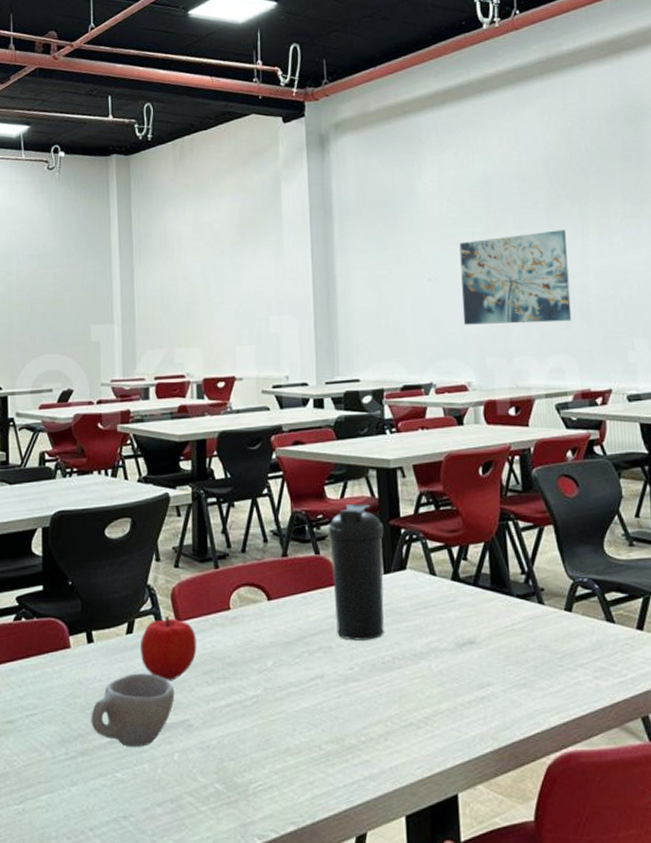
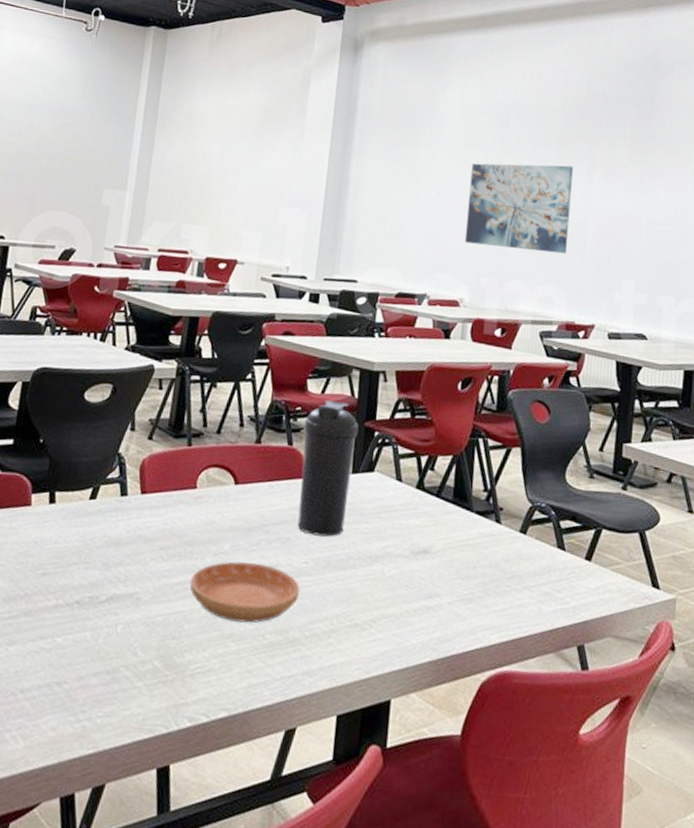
cup: present [91,673,175,747] -> none [39,539,129,615]
fruit: present [141,615,197,681] -> none [100,486,159,552]
saucer: none [238,675,350,736] -> present [190,561,300,623]

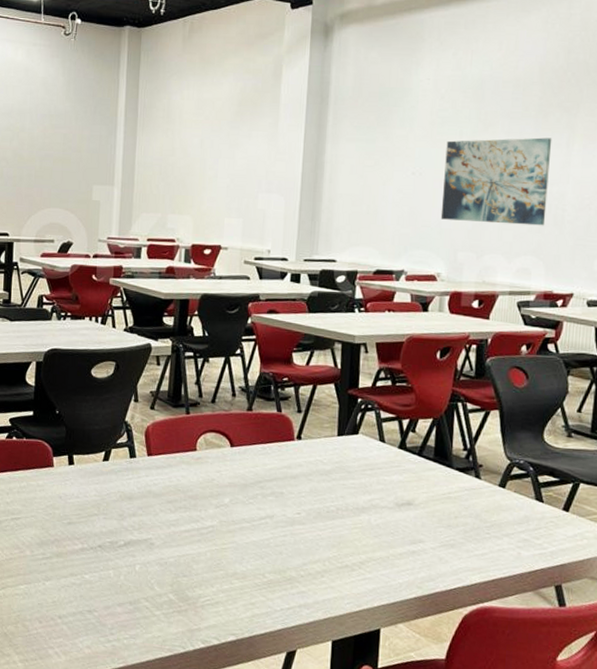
saucer: present [190,561,300,623] -> none [196,512,295,564]
water bottle: present [297,400,359,537] -> none [289,371,343,491]

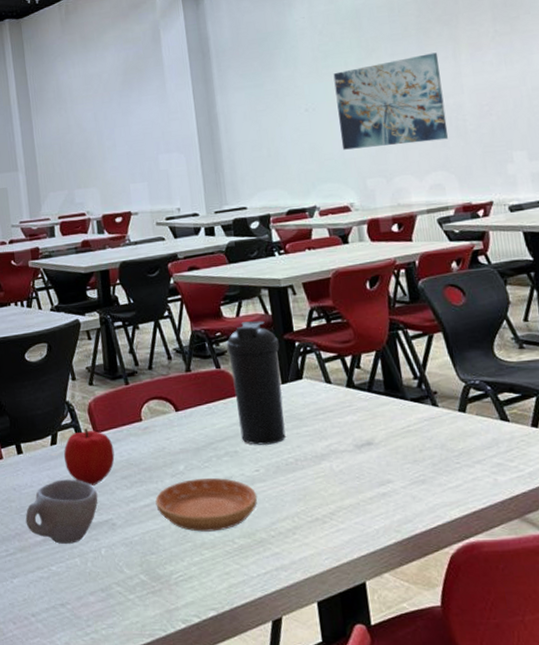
cup: none [66,494,141,556] -> present [25,479,98,544]
fruit: none [114,449,164,505] -> present [64,427,115,486]
saucer: none [196,512,295,564] -> present [155,477,258,532]
water bottle: none [289,371,343,491] -> present [226,321,286,445]

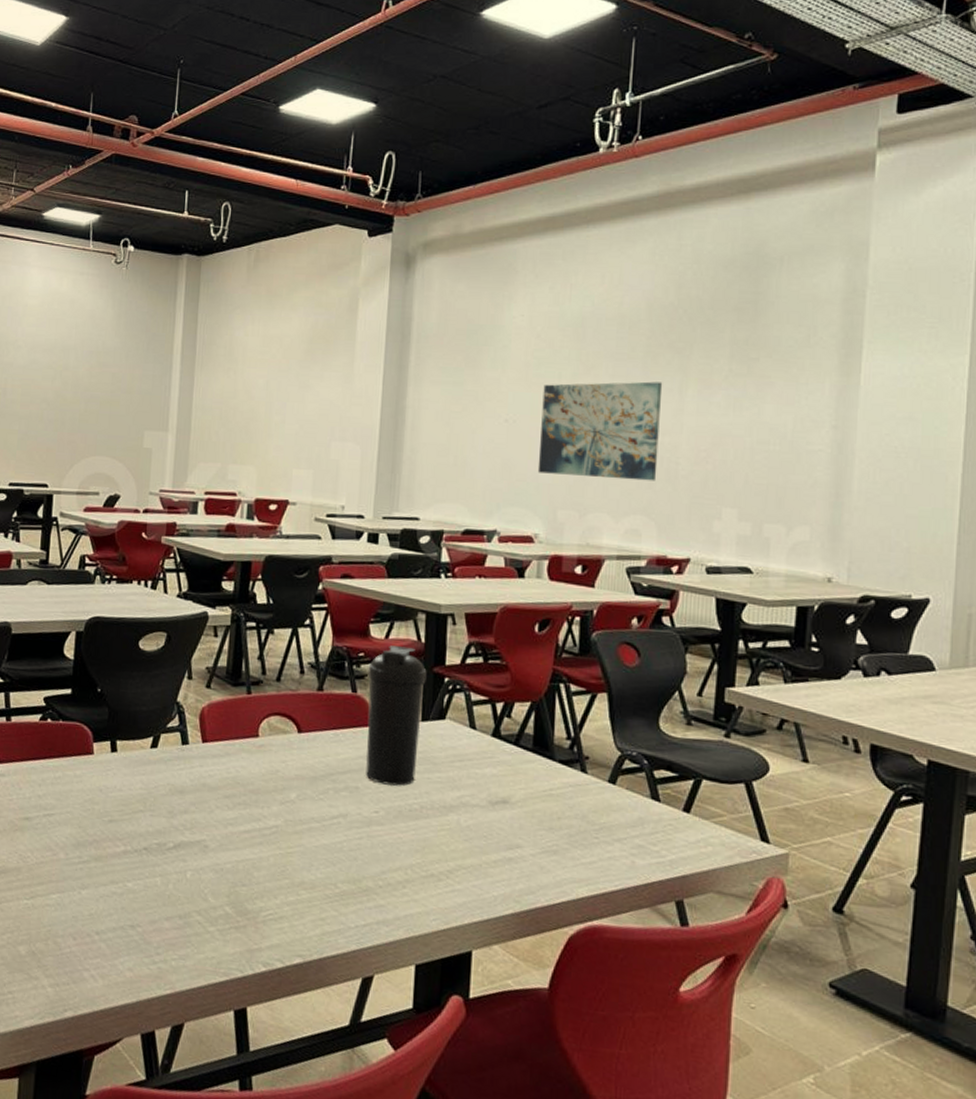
cup: present [25,479,98,544] -> none [107,787,194,861]
fruit: present [64,427,115,486] -> none [163,734,221,800]
saucer: present [155,477,258,532] -> none [257,810,372,872]

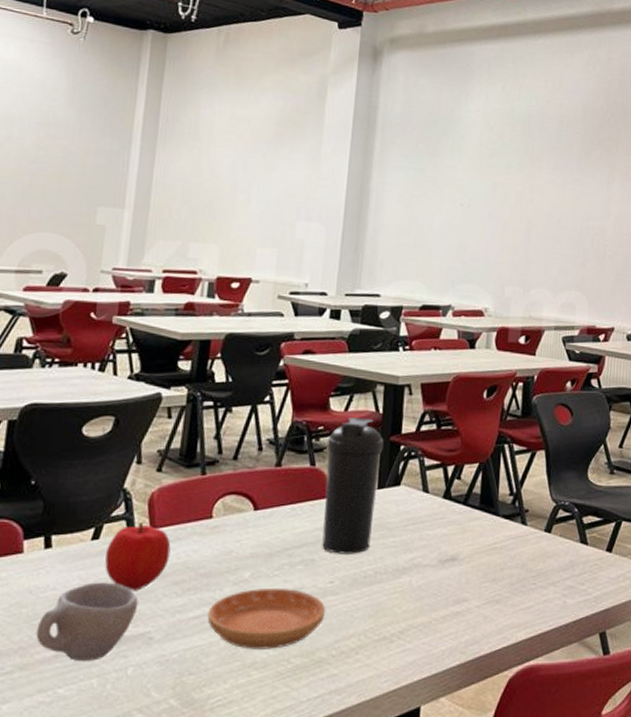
cup: none [107,787,194,861] -> present [36,582,139,661]
fruit: none [163,734,221,800] -> present [105,521,171,591]
saucer: none [257,810,372,872] -> present [207,587,326,649]
wall art: present [537,381,663,481] -> none [488,173,594,261]

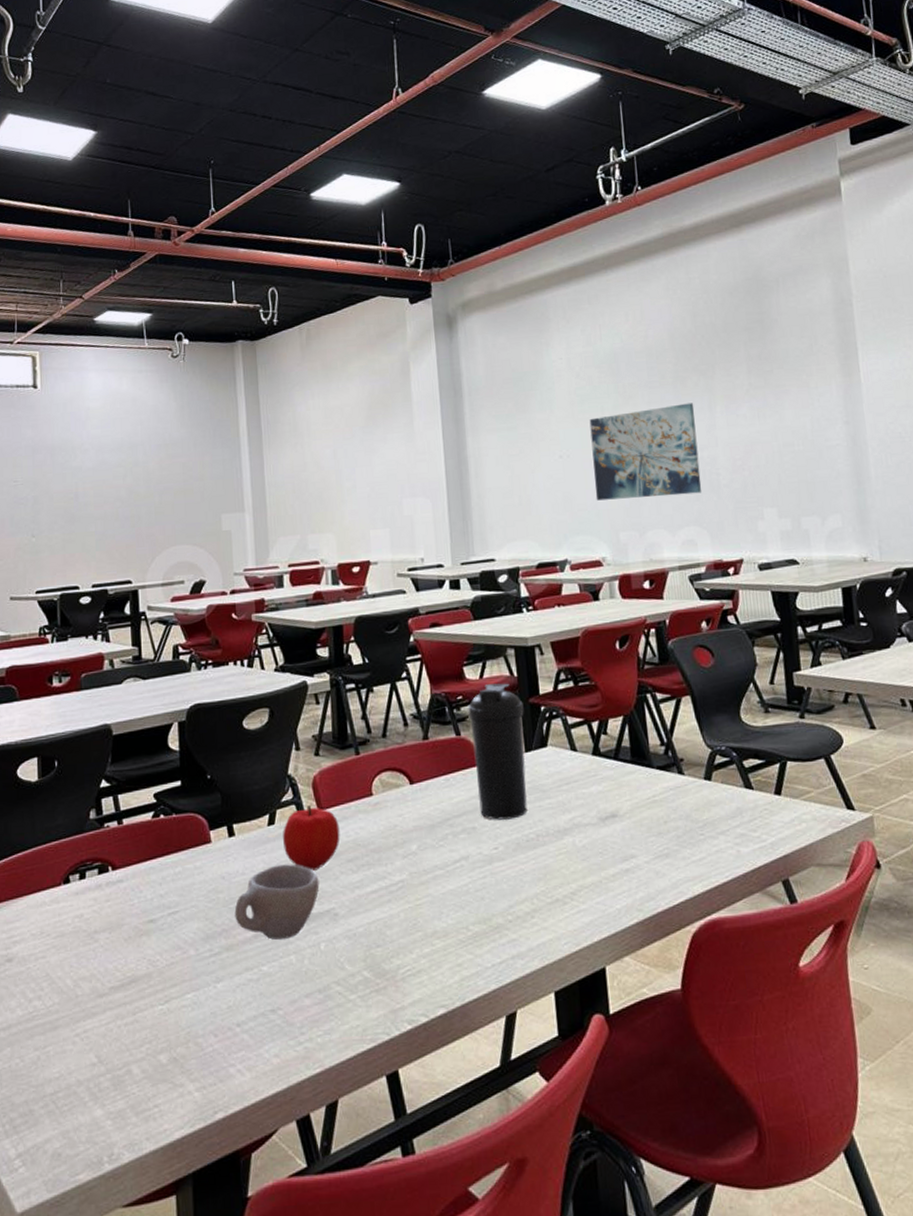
saucer: present [207,587,326,649] -> none [384,857,495,919]
wall art: none [488,173,594,261] -> present [589,403,702,501]

